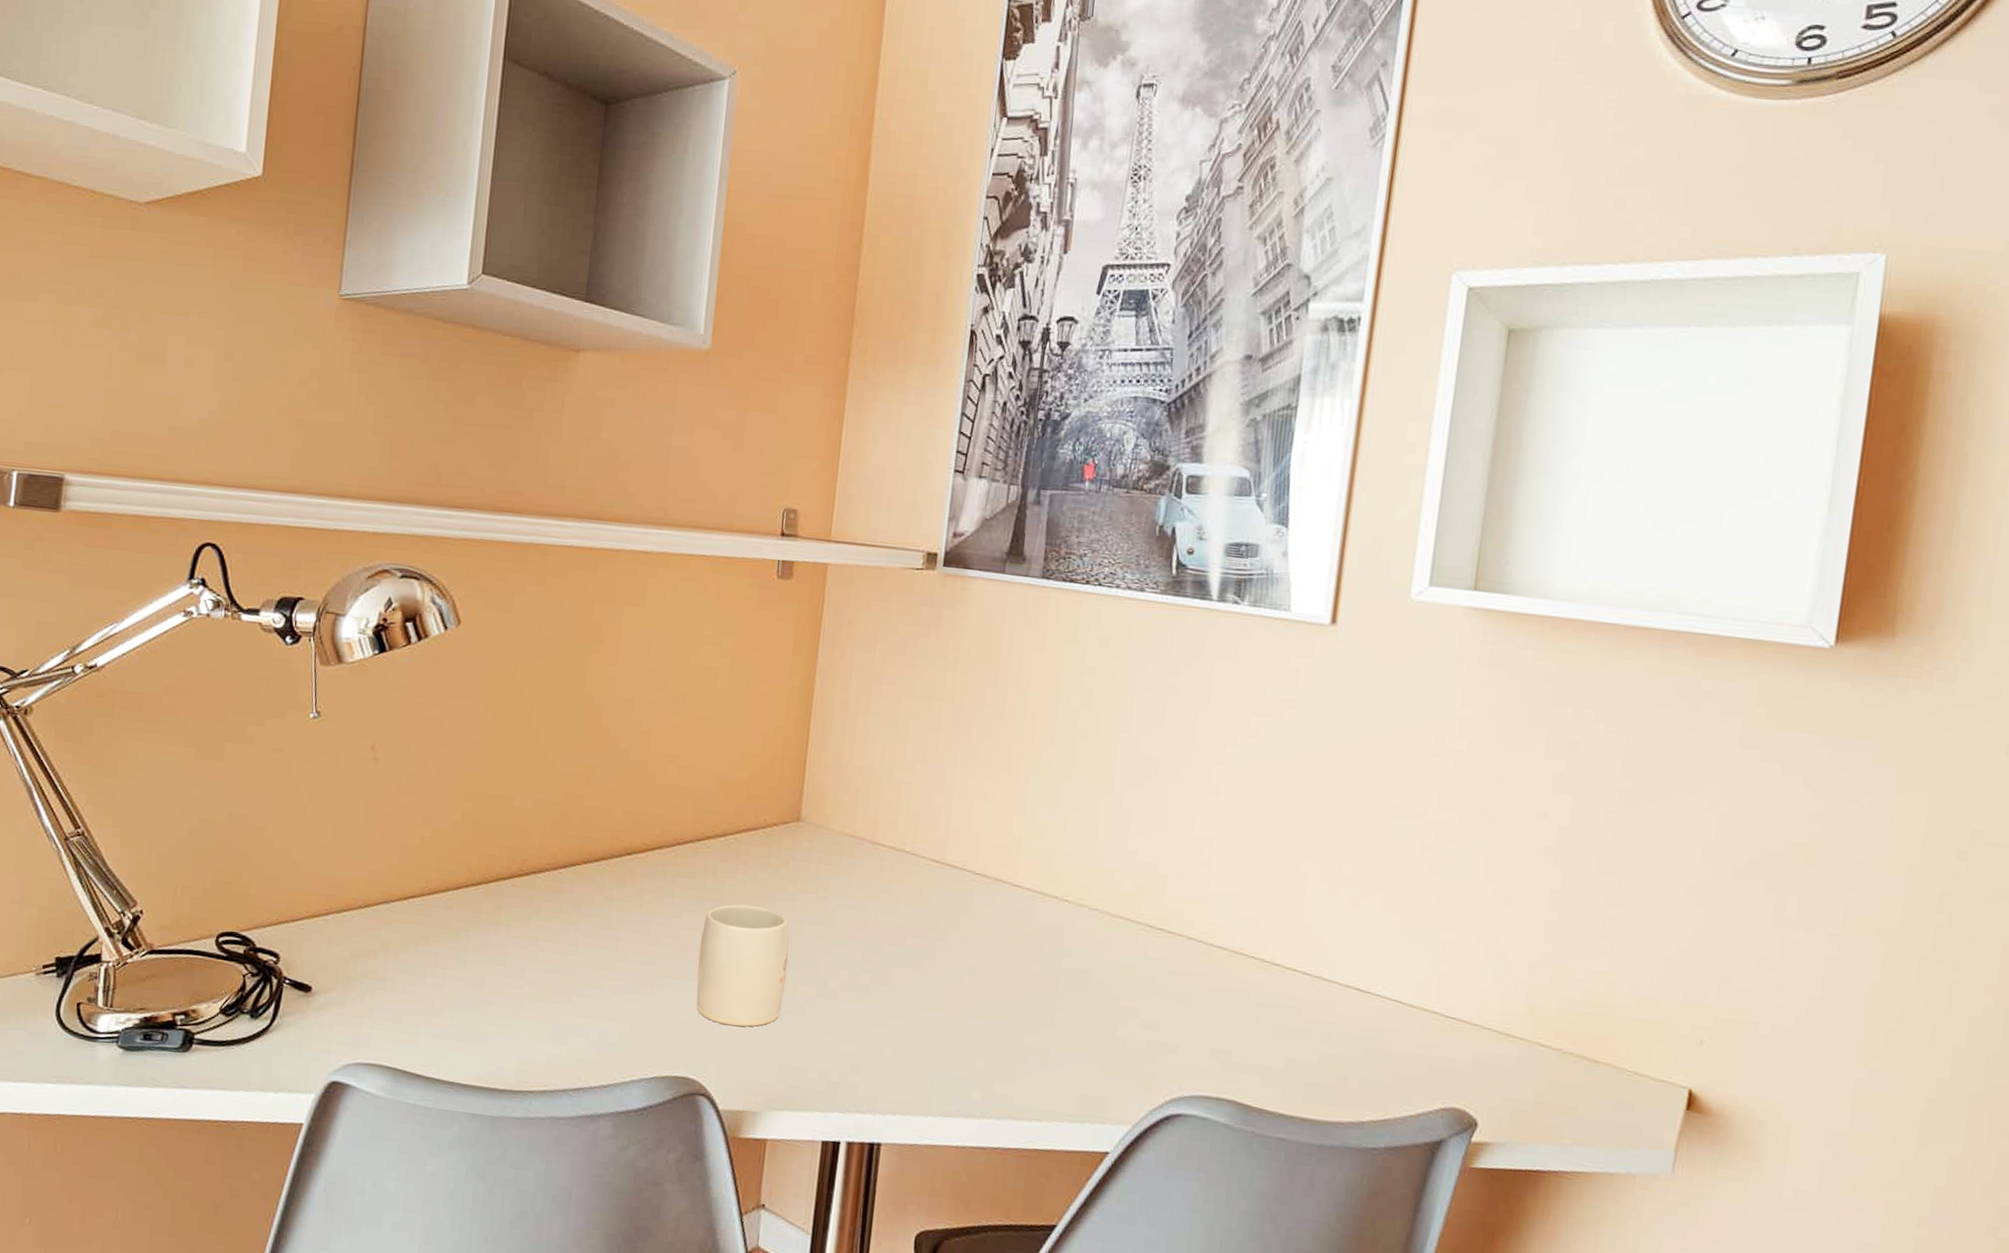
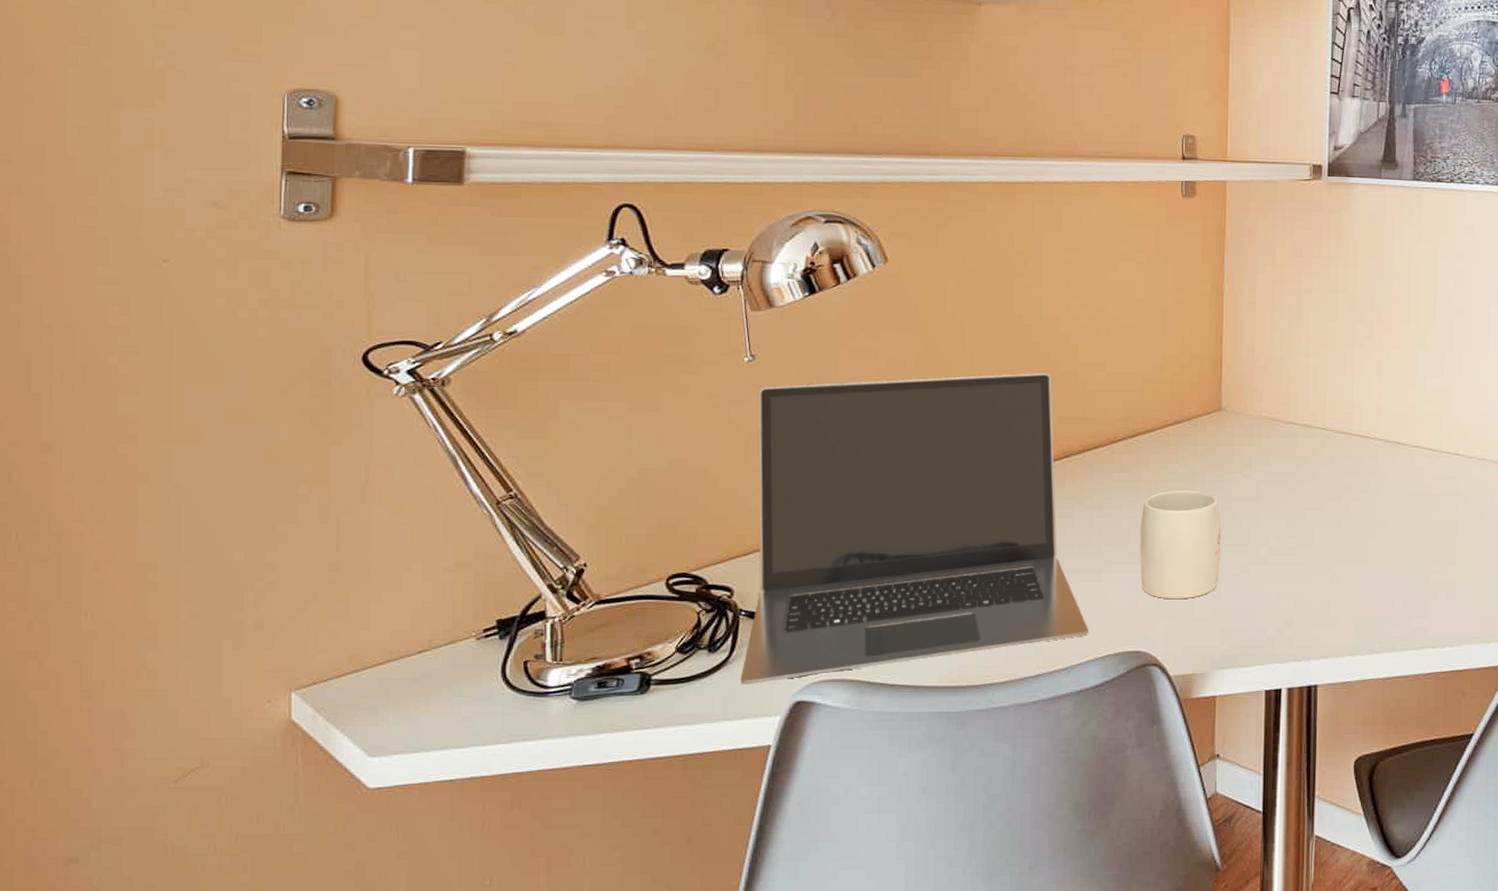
laptop: none [278,745,636,1057] -> present [740,373,1088,684]

